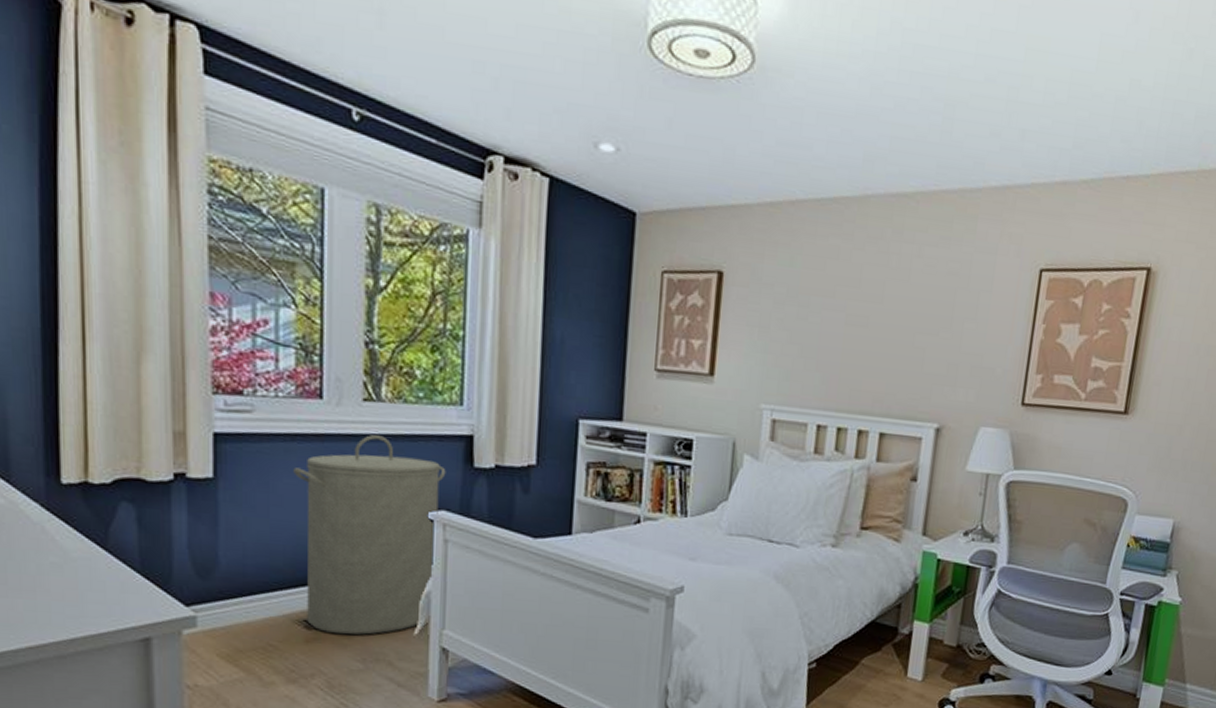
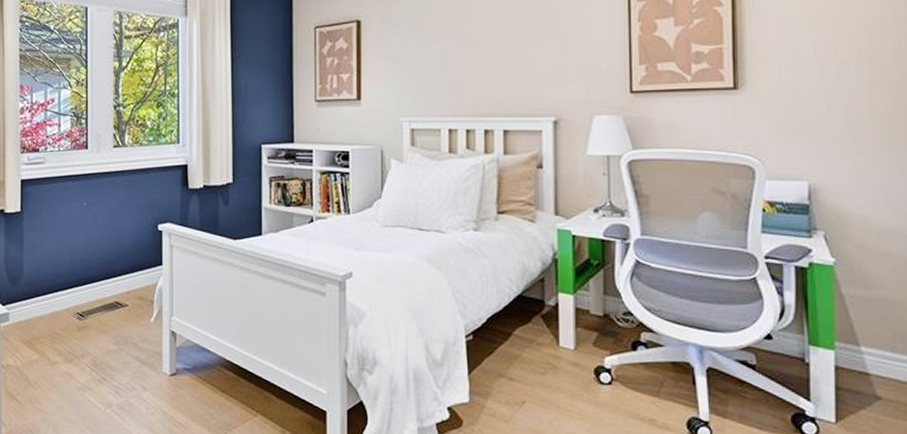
laundry hamper: present [293,435,446,635] -> none [70,171,170,323]

